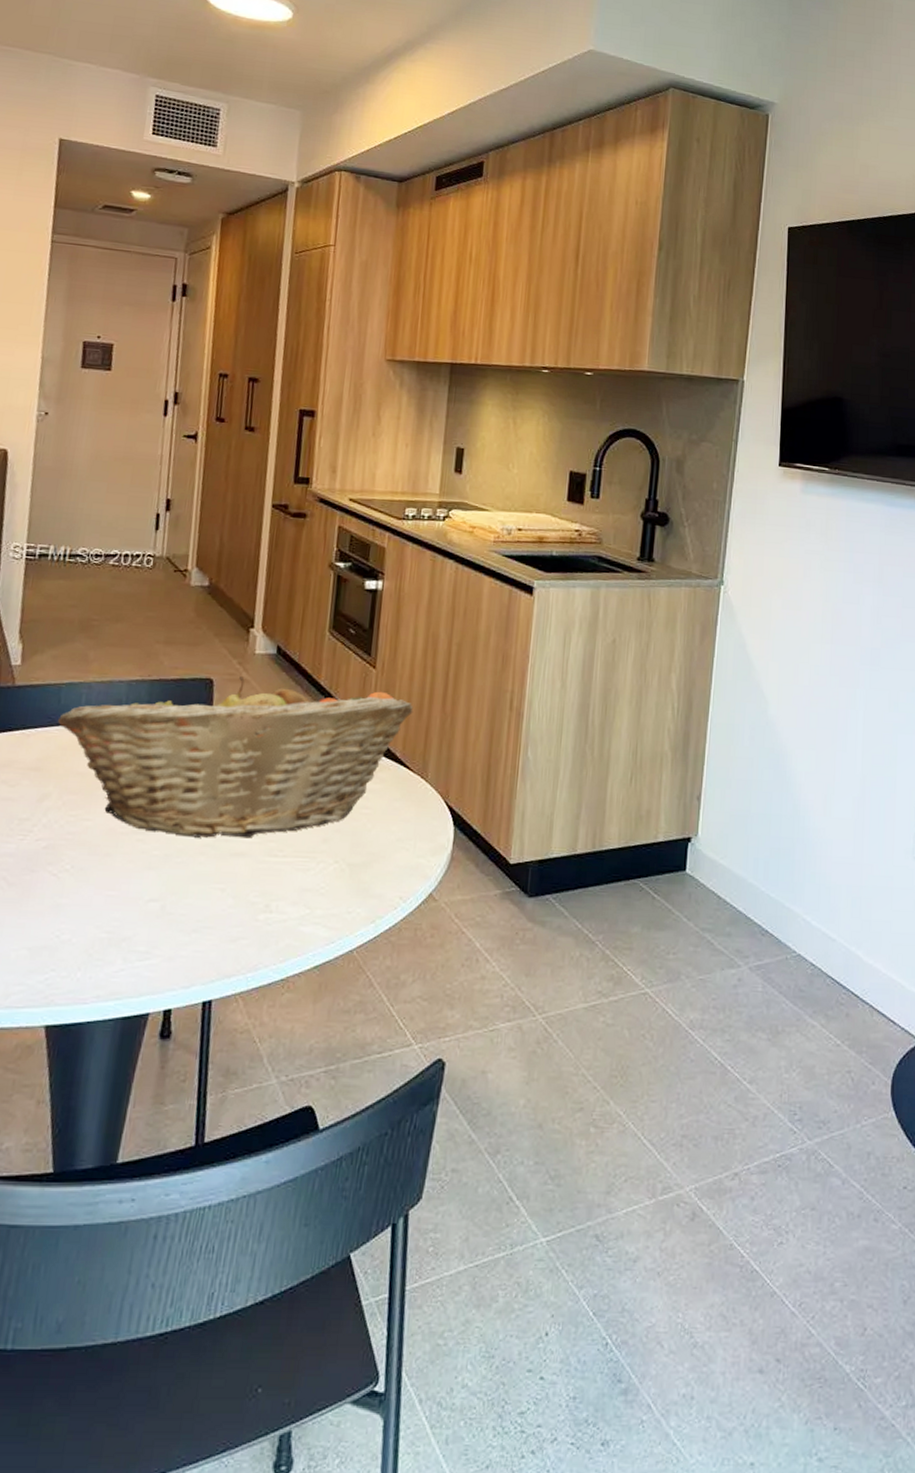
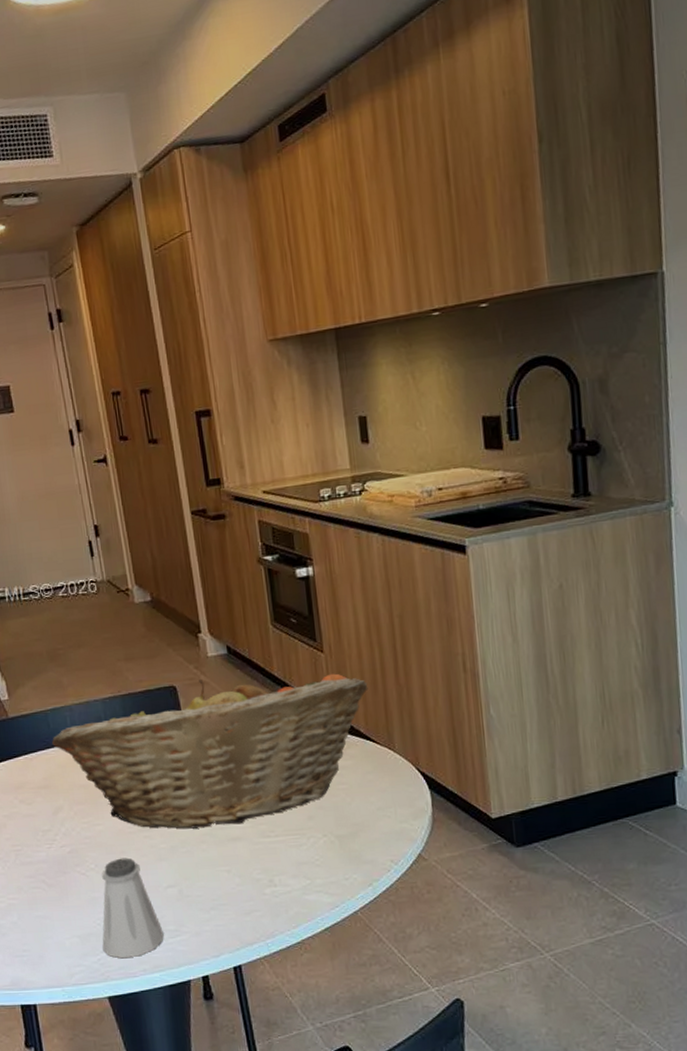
saltshaker: none [54,861,132,981] -> present [102,857,164,959]

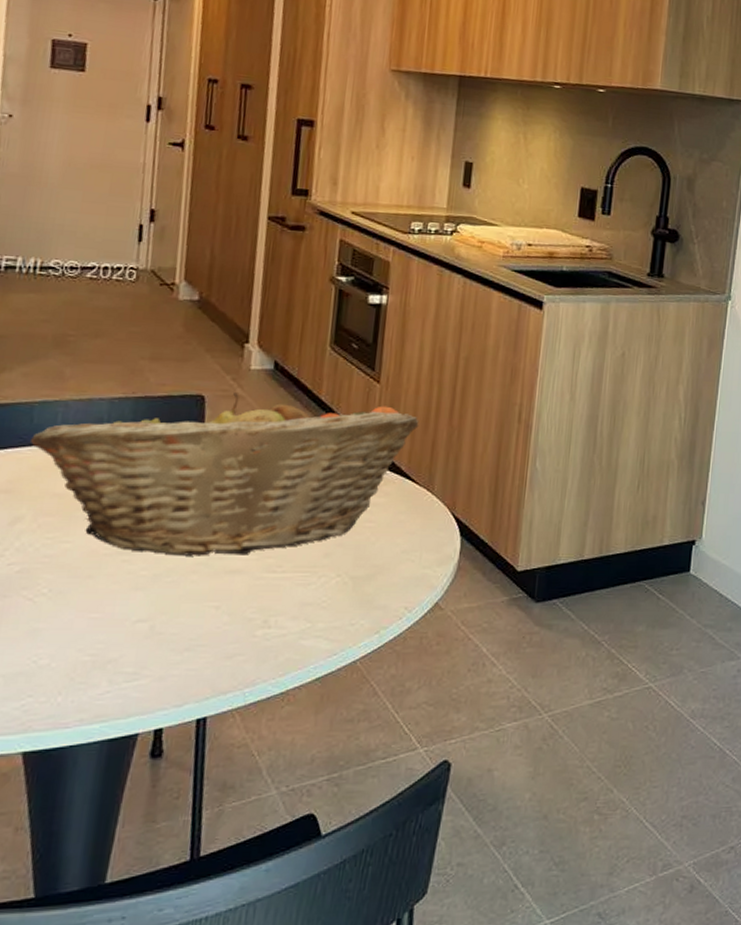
saltshaker: present [102,857,164,959] -> none [31,583,118,705]

